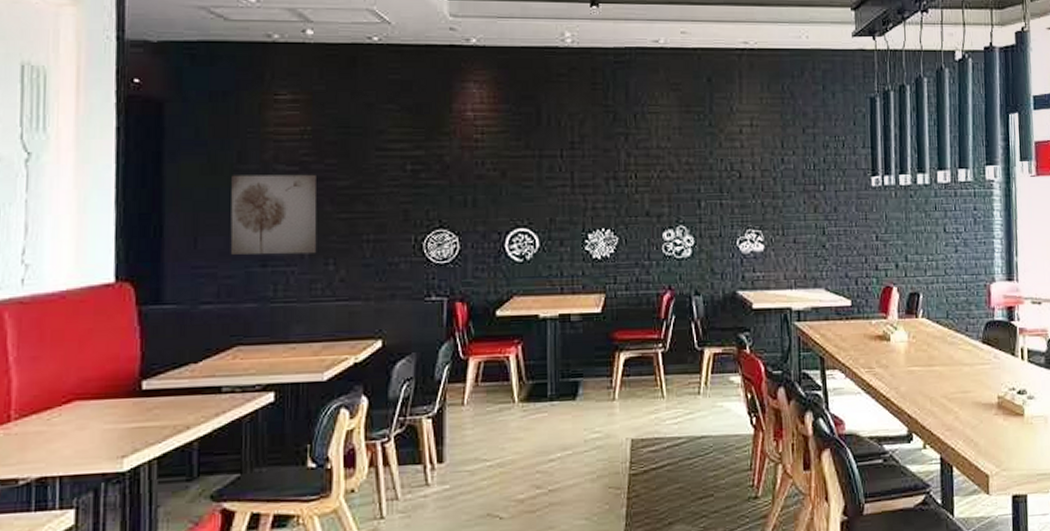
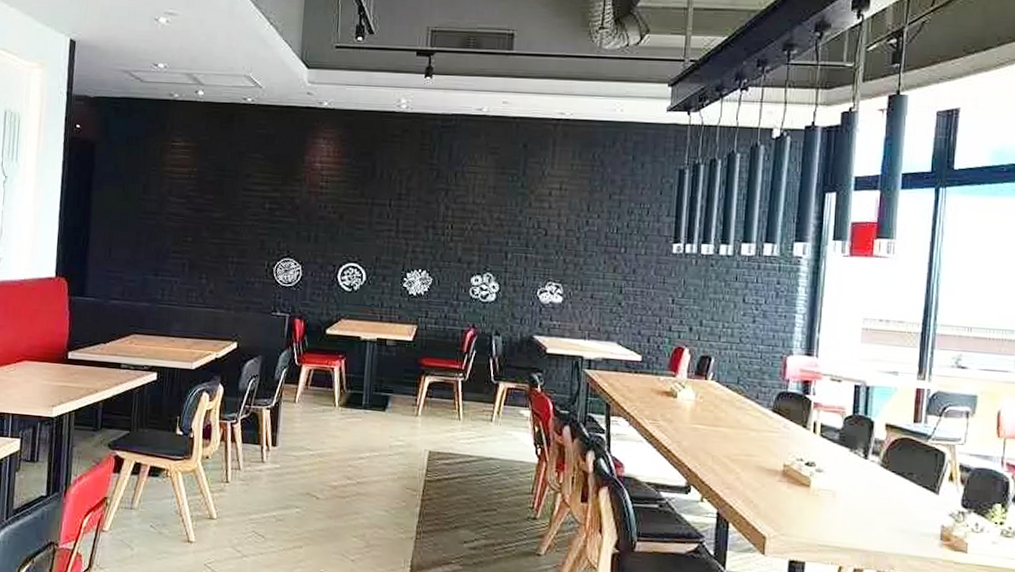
wall art: present [230,174,317,255] -> none [133,203,198,269]

